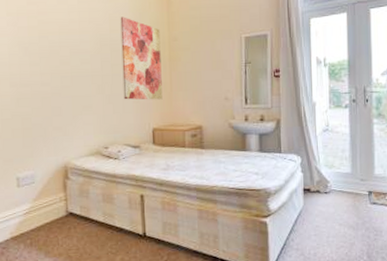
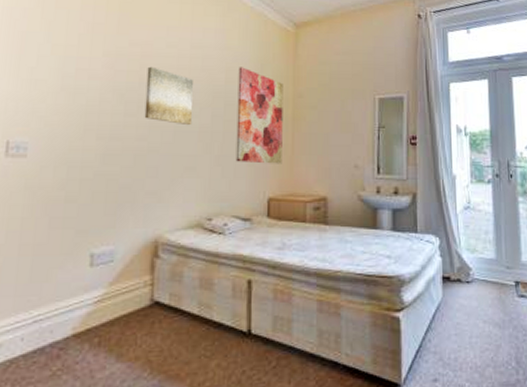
wall art: none [44,22,86,71] -> present [144,66,194,126]

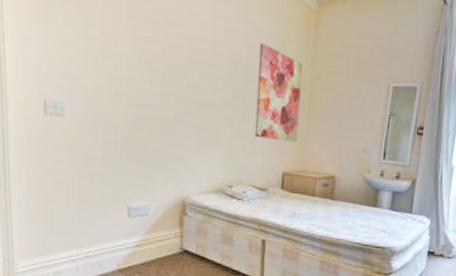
wall art: present [144,66,194,126] -> none [170,35,217,99]

